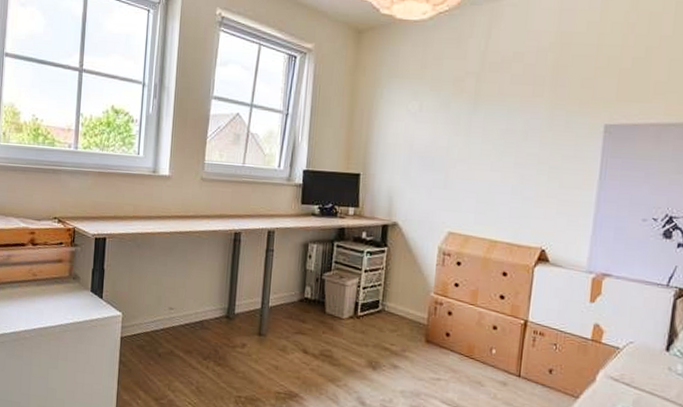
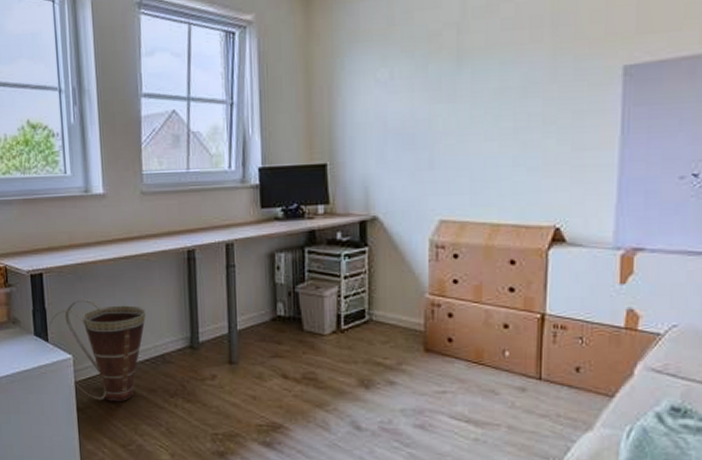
basket: none [103,265,193,360] -> present [47,300,147,402]

